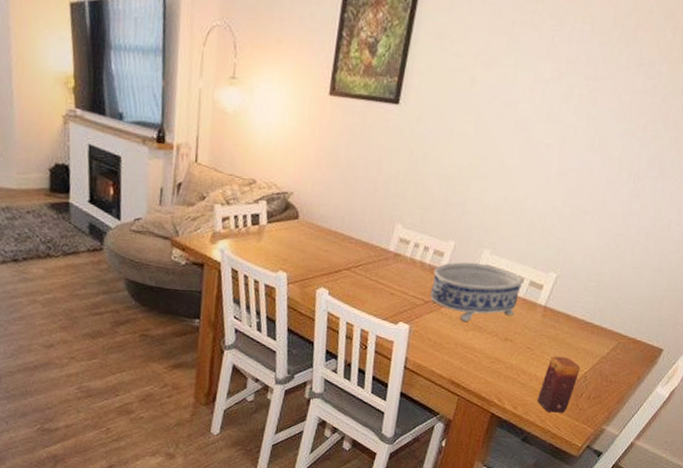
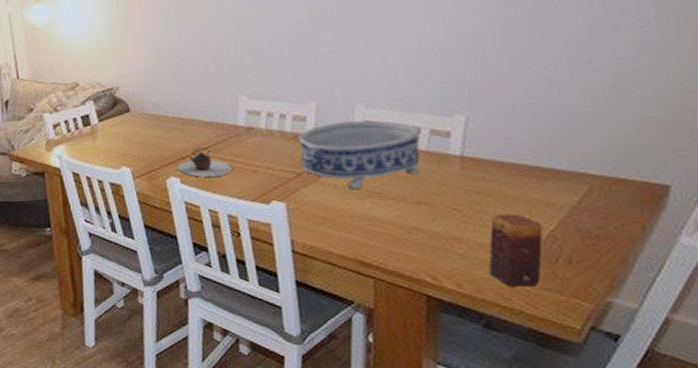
teapot: none [328,264,374,294] -> present [177,147,232,177]

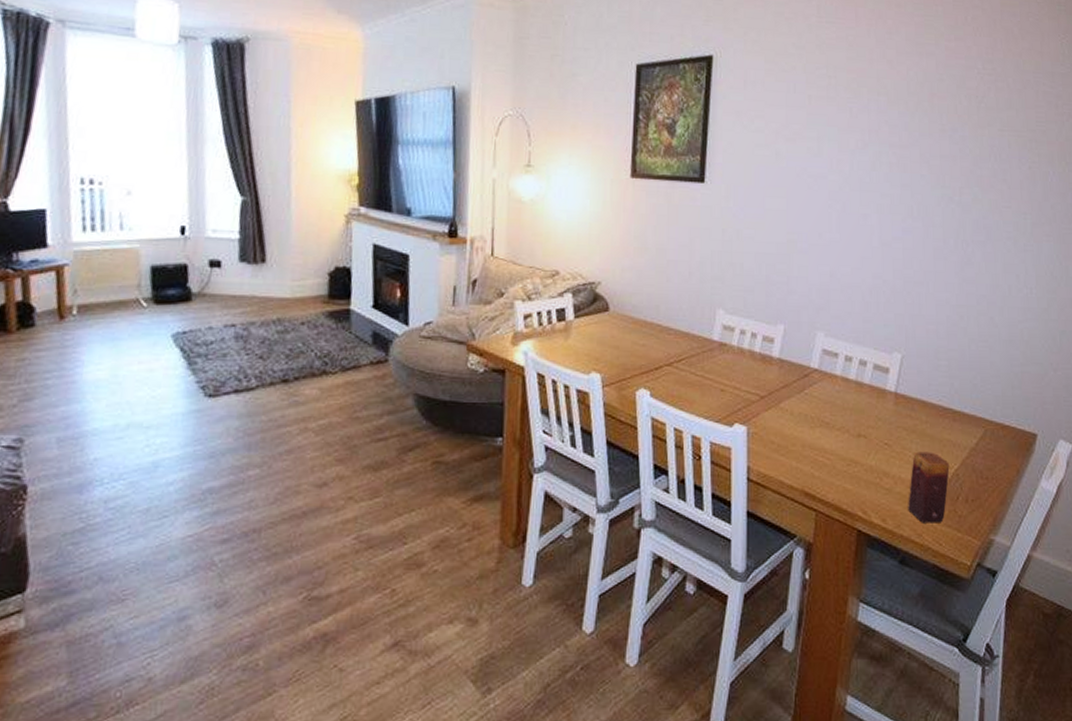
teapot: present [177,147,232,177] -> none [649,359,701,392]
decorative bowl: present [298,120,421,189] -> none [766,347,866,417]

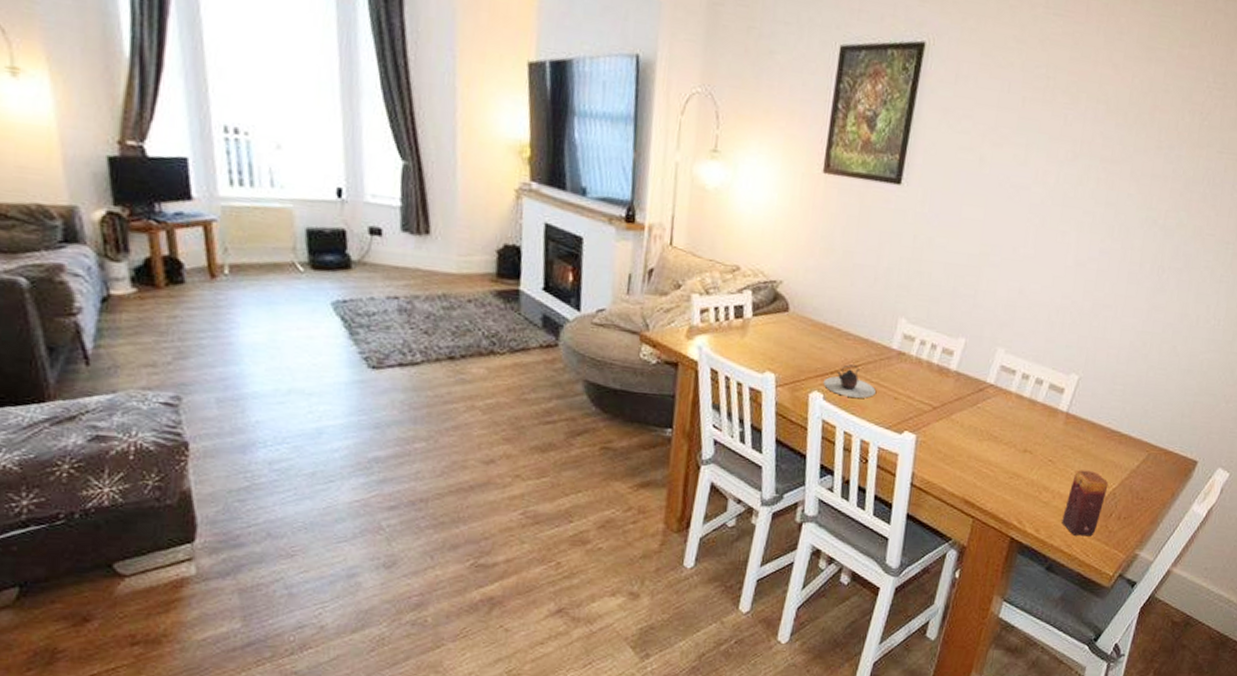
teapot: none [649,359,701,392] -> present [823,364,876,398]

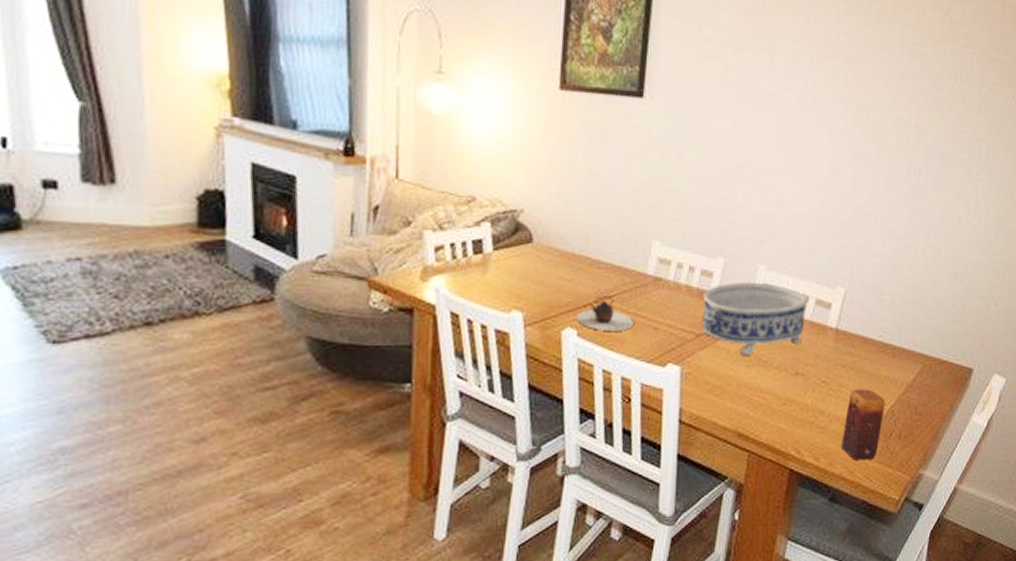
decorative bowl: none [939,362,1042,430] -> present [702,282,808,356]

